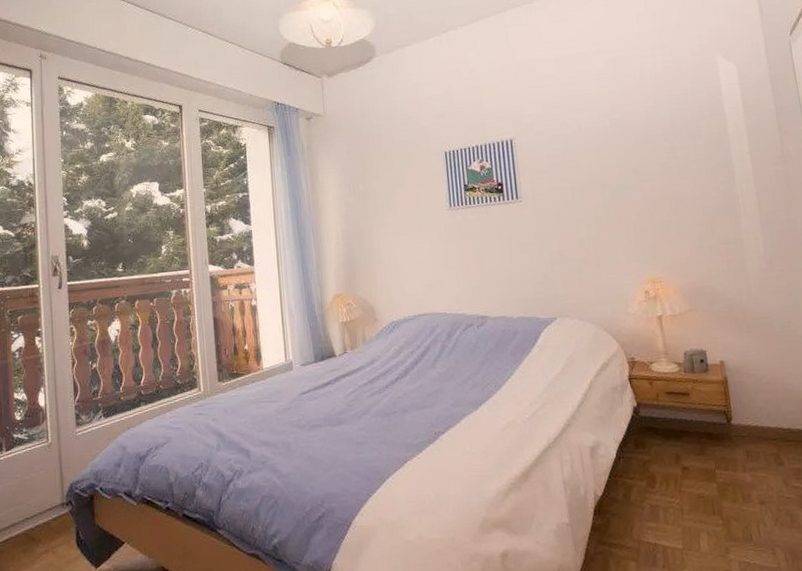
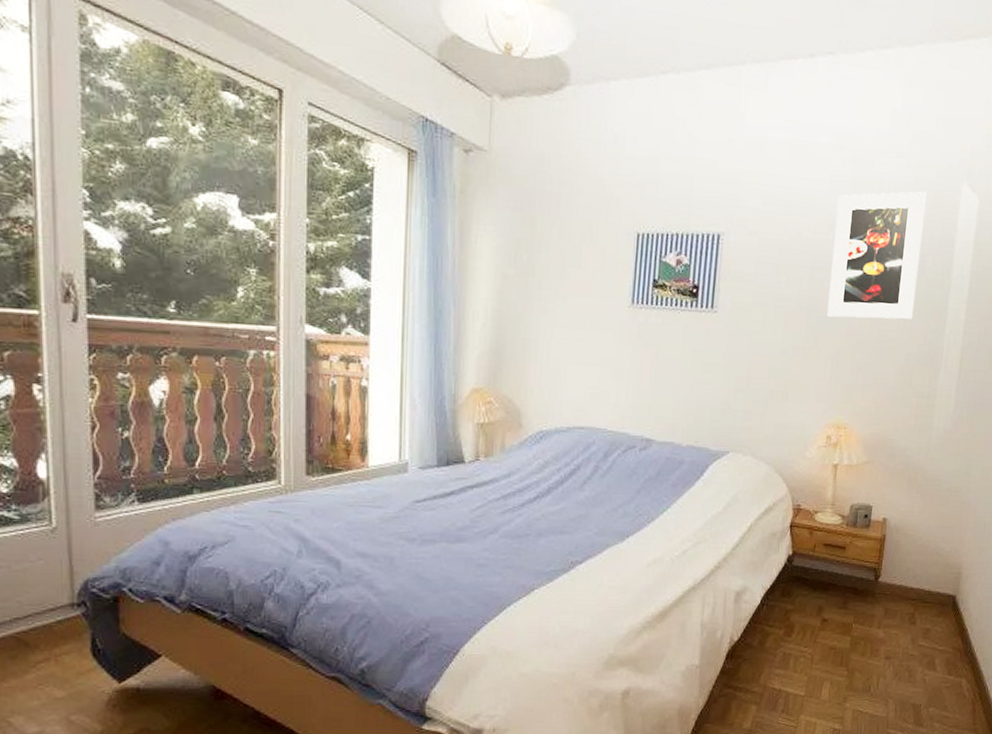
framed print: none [607,70,701,188] -> present [826,191,927,319]

